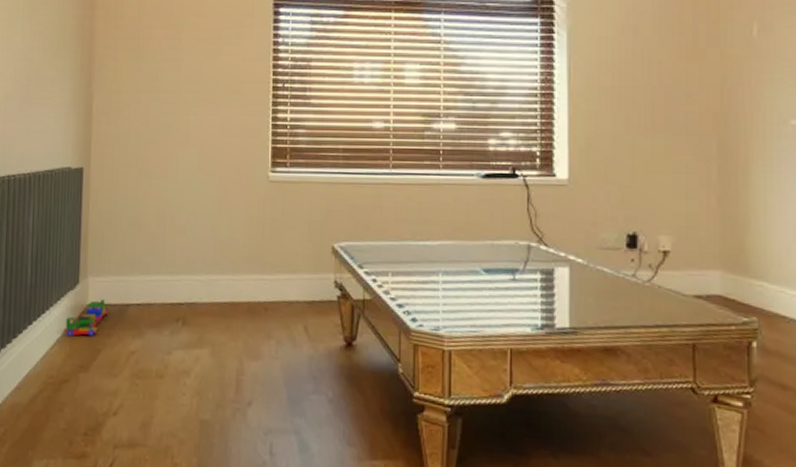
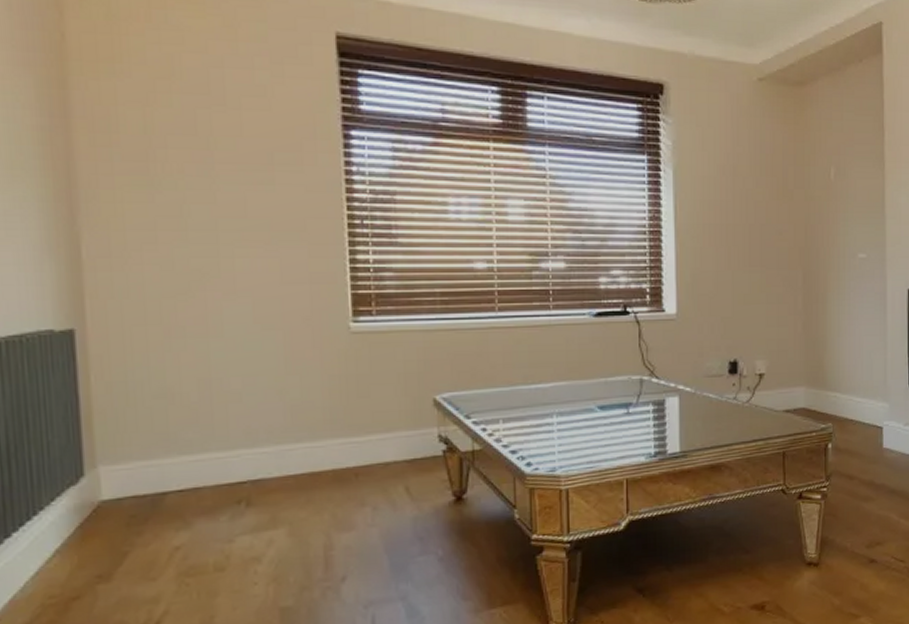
toy train: present [64,299,109,337] -> none [66,491,136,544]

